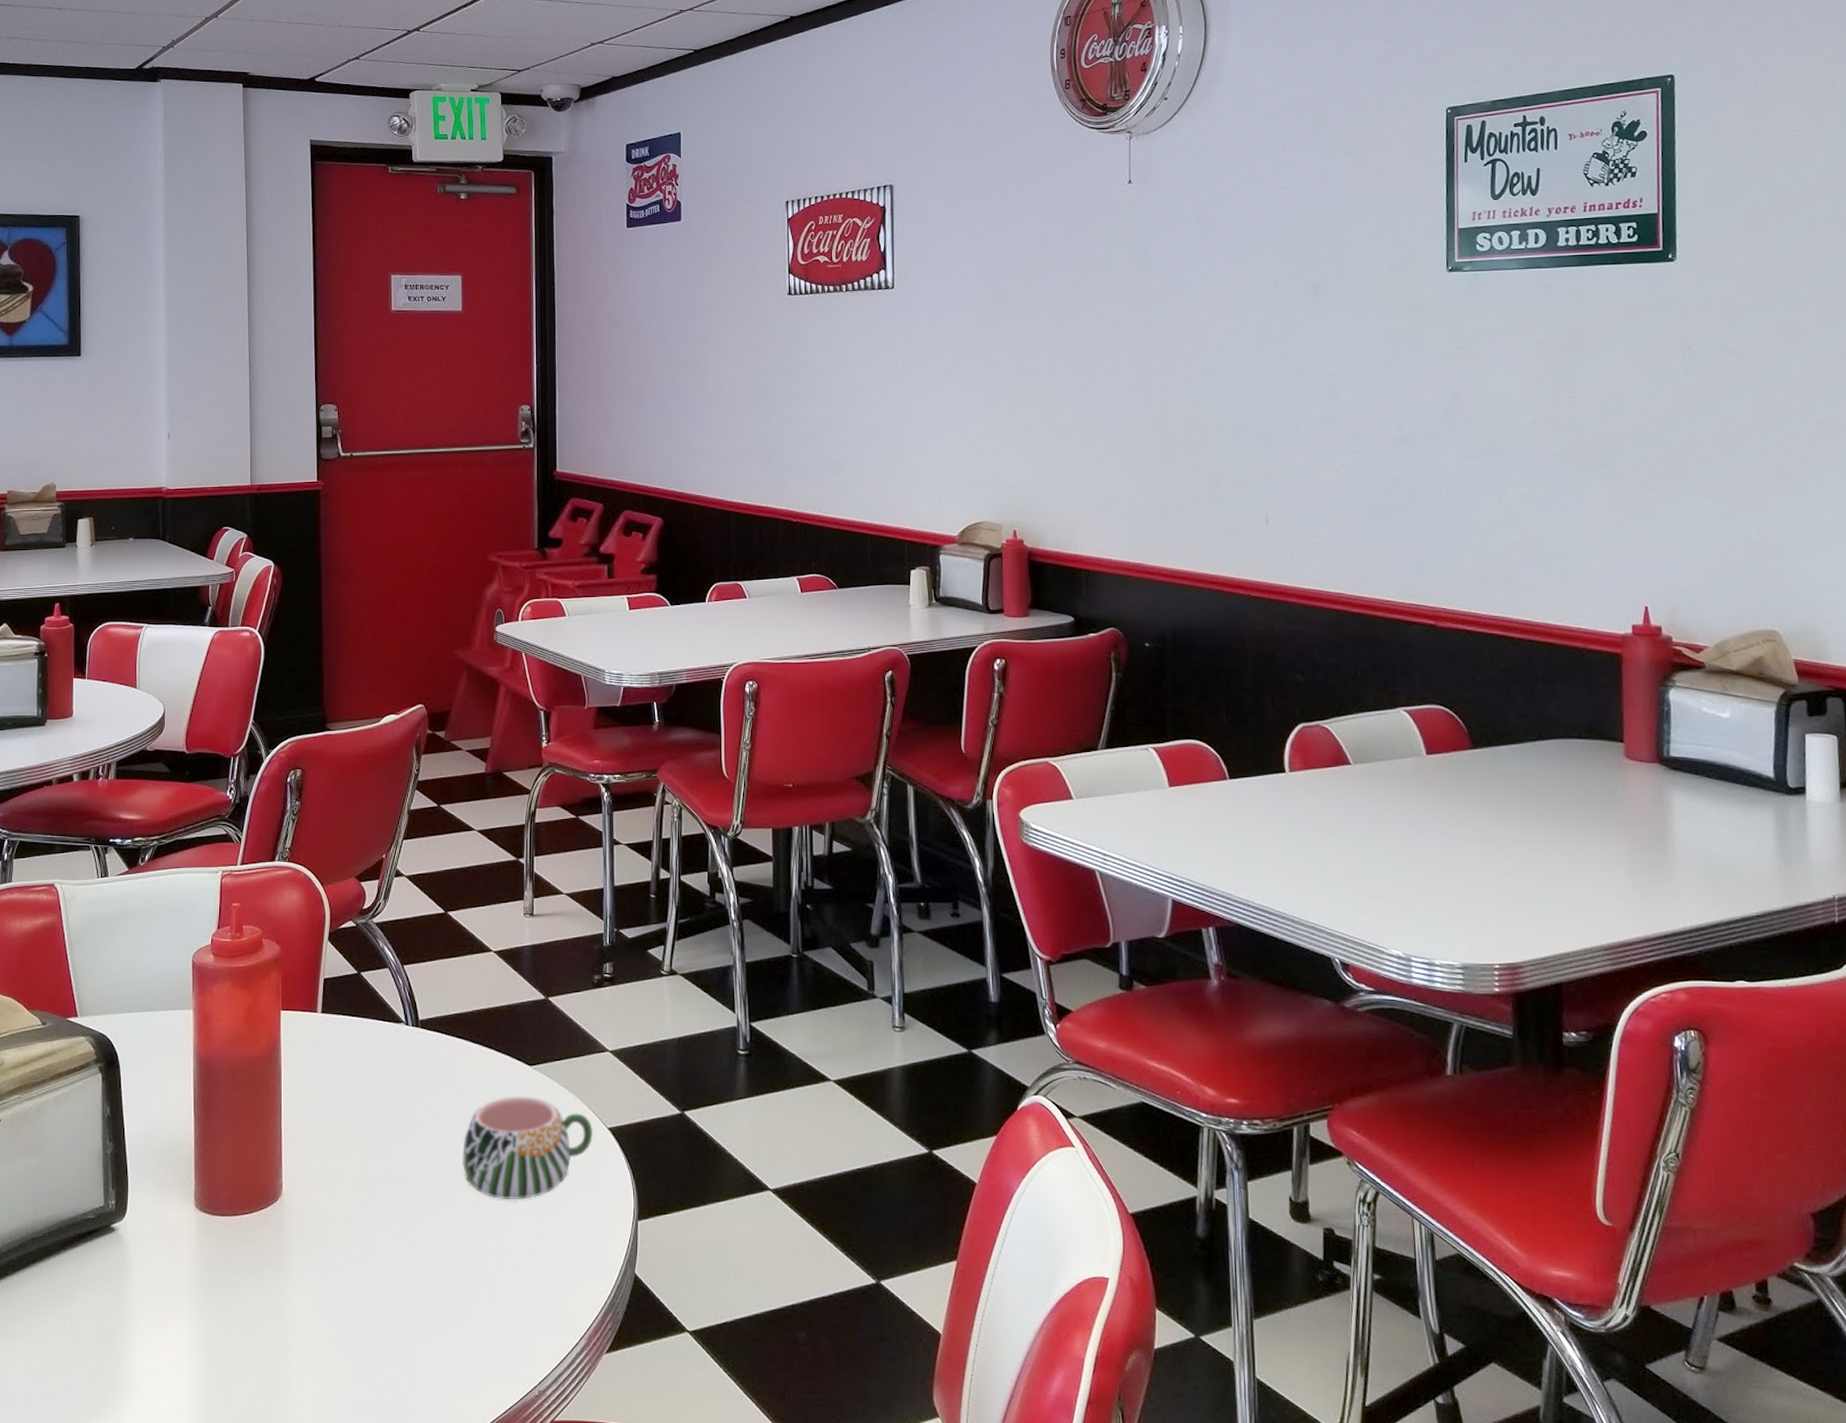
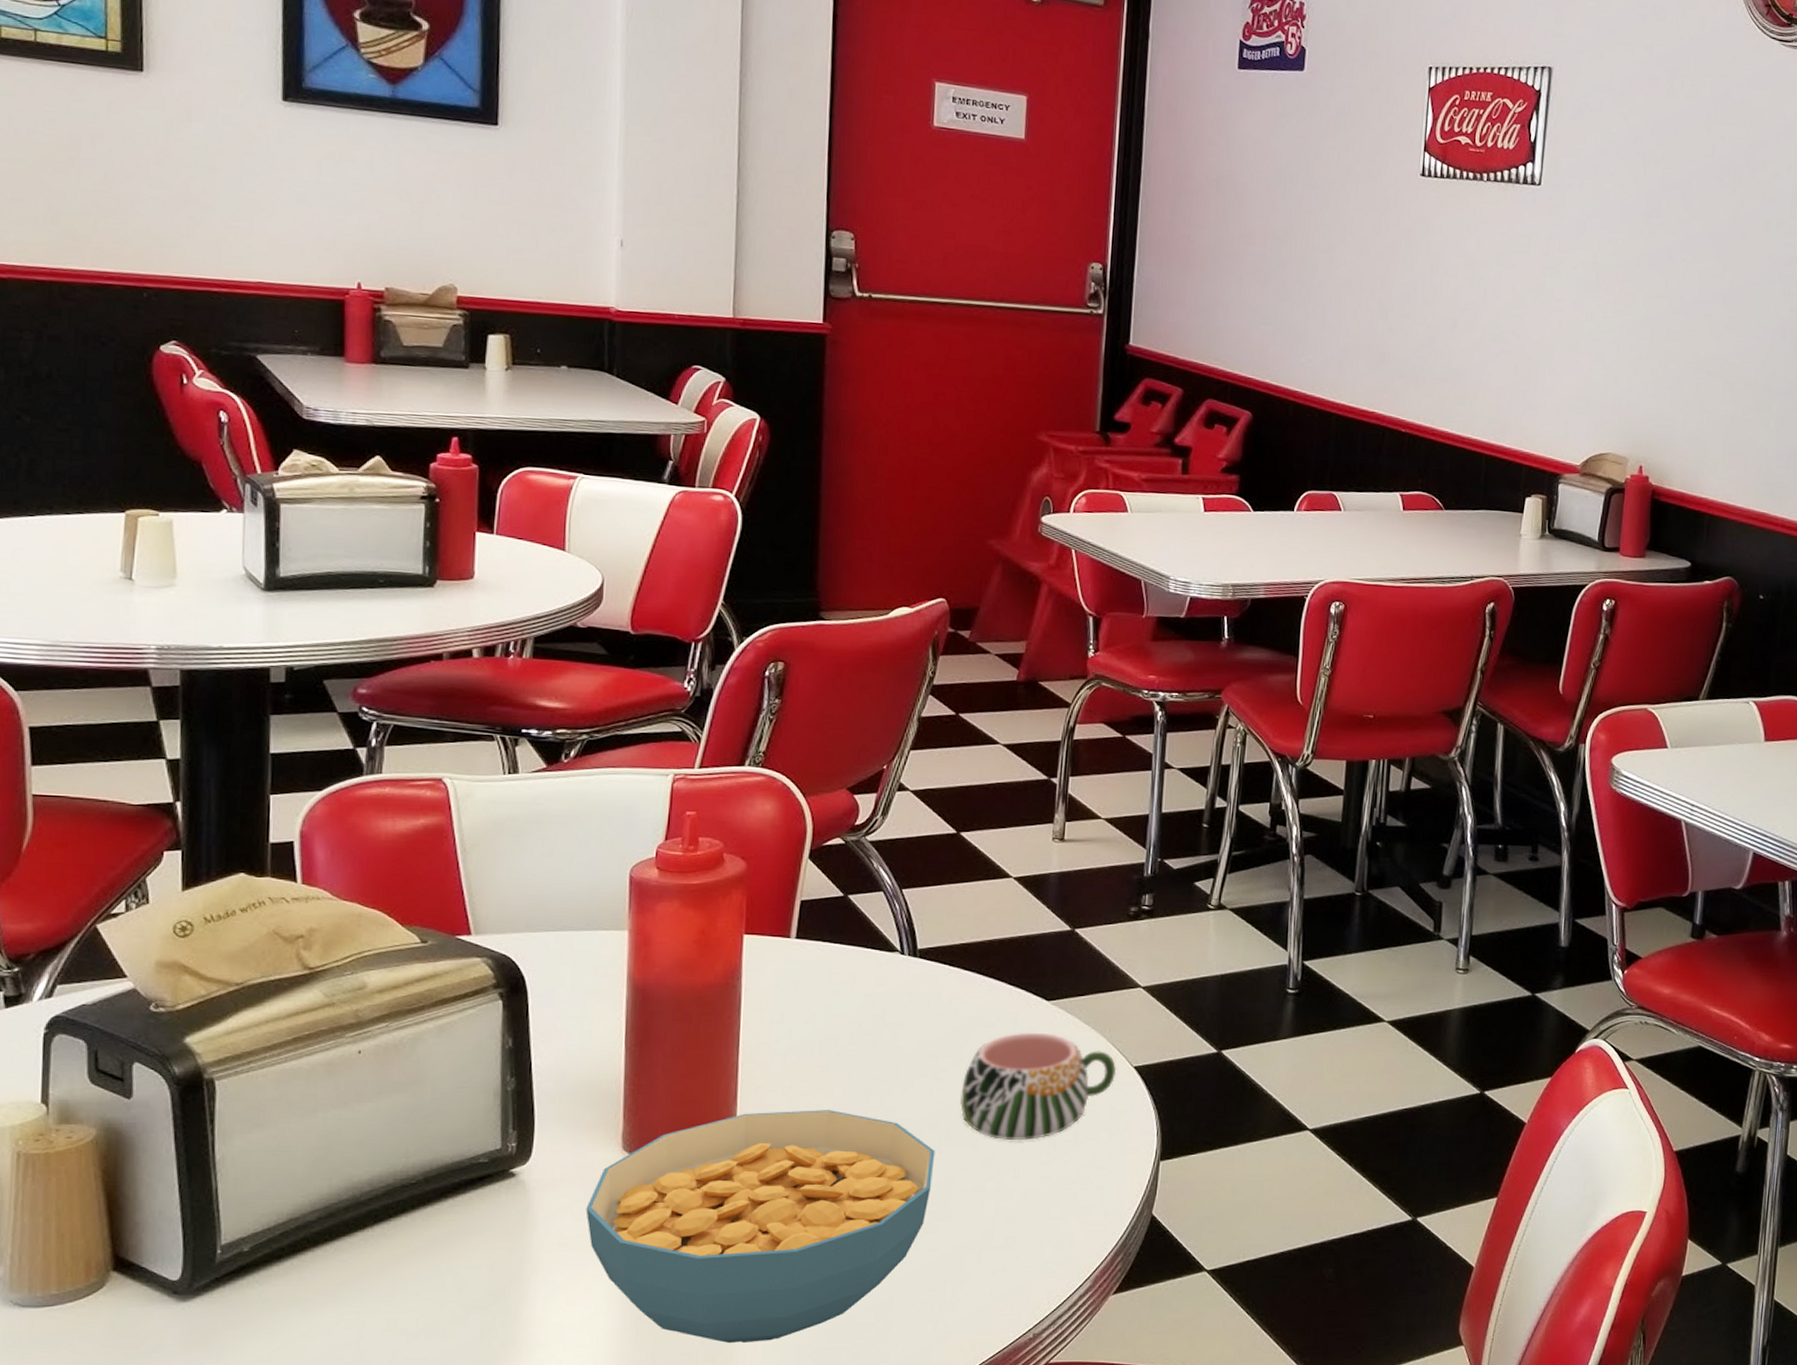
cereal bowl: none [169,1170,444,1391] -> present [585,1110,935,1343]

